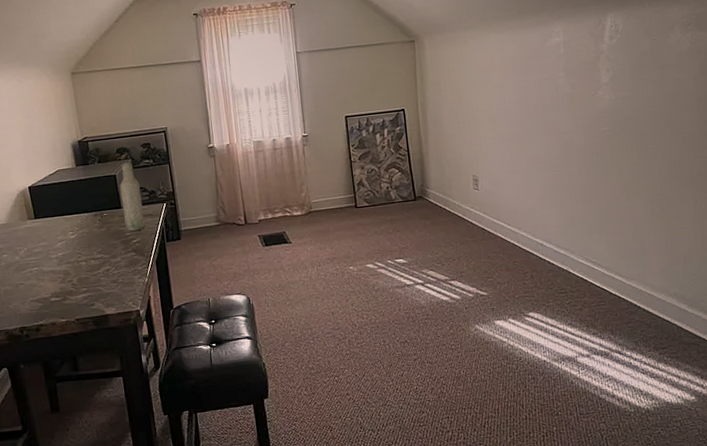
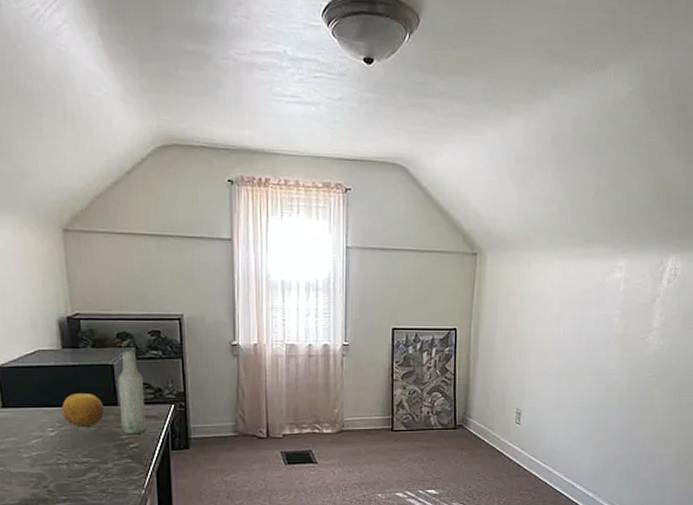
fruit: none [78,201,112,229] -> present [62,394,105,427]

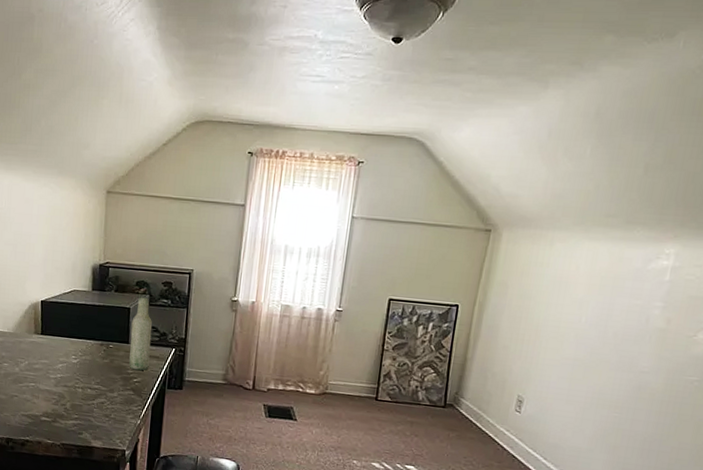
fruit: present [62,394,105,427] -> none [84,329,118,359]

